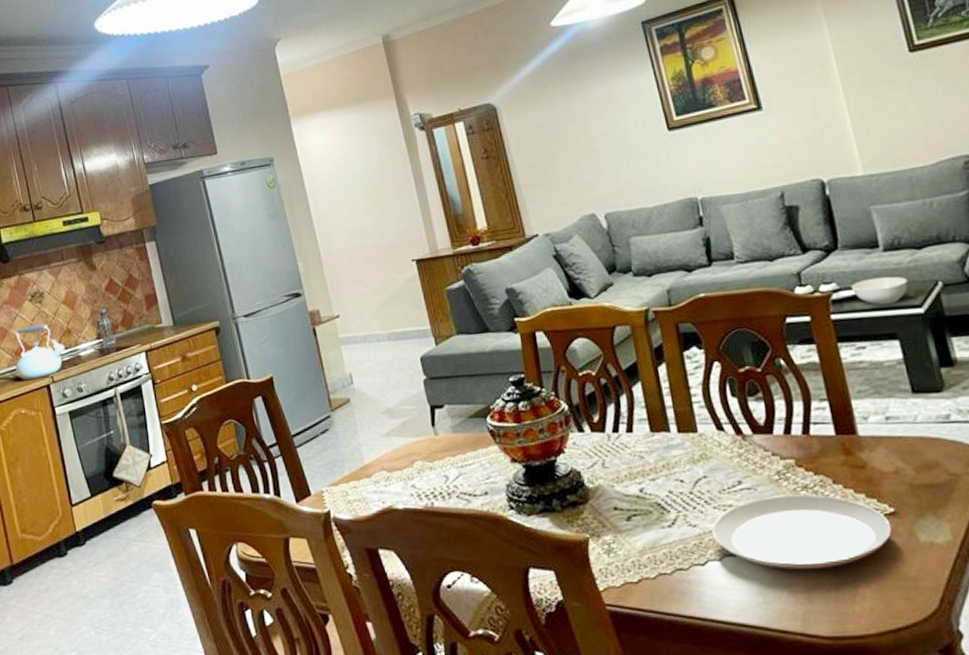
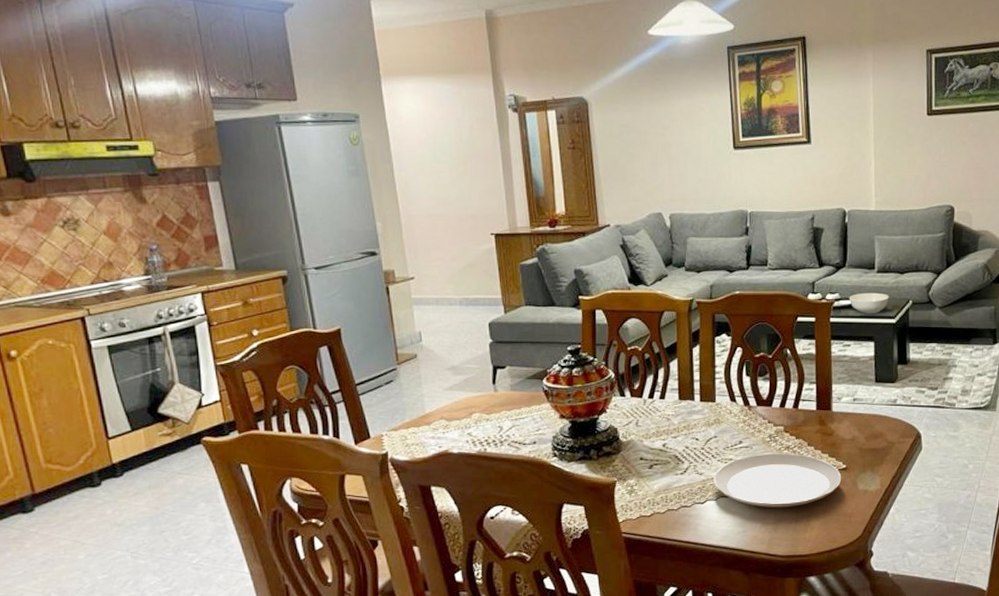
kettle: present [15,324,65,381] -> none [41,253,105,311]

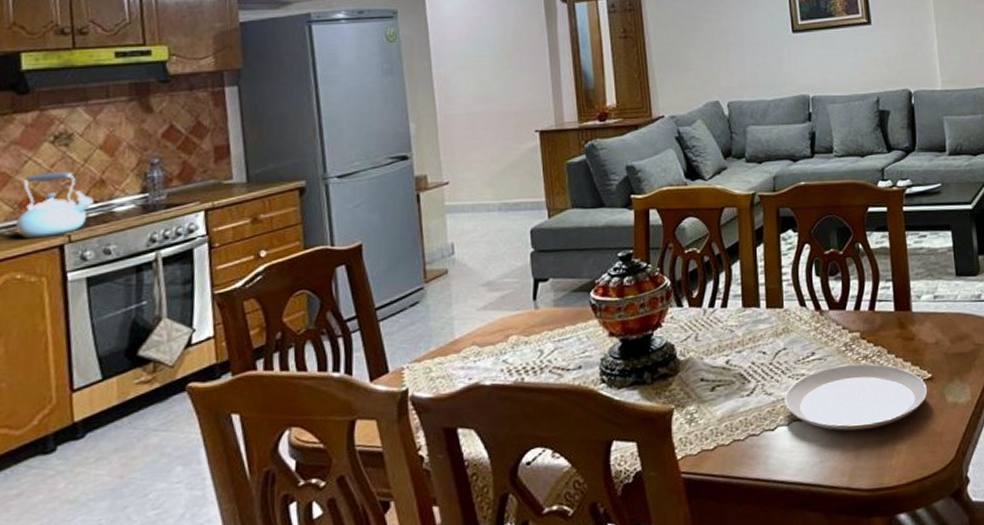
kettle: none [41,253,105,311] -> present [16,171,94,239]
bowl: present [849,292,889,314] -> none [921,176,964,201]

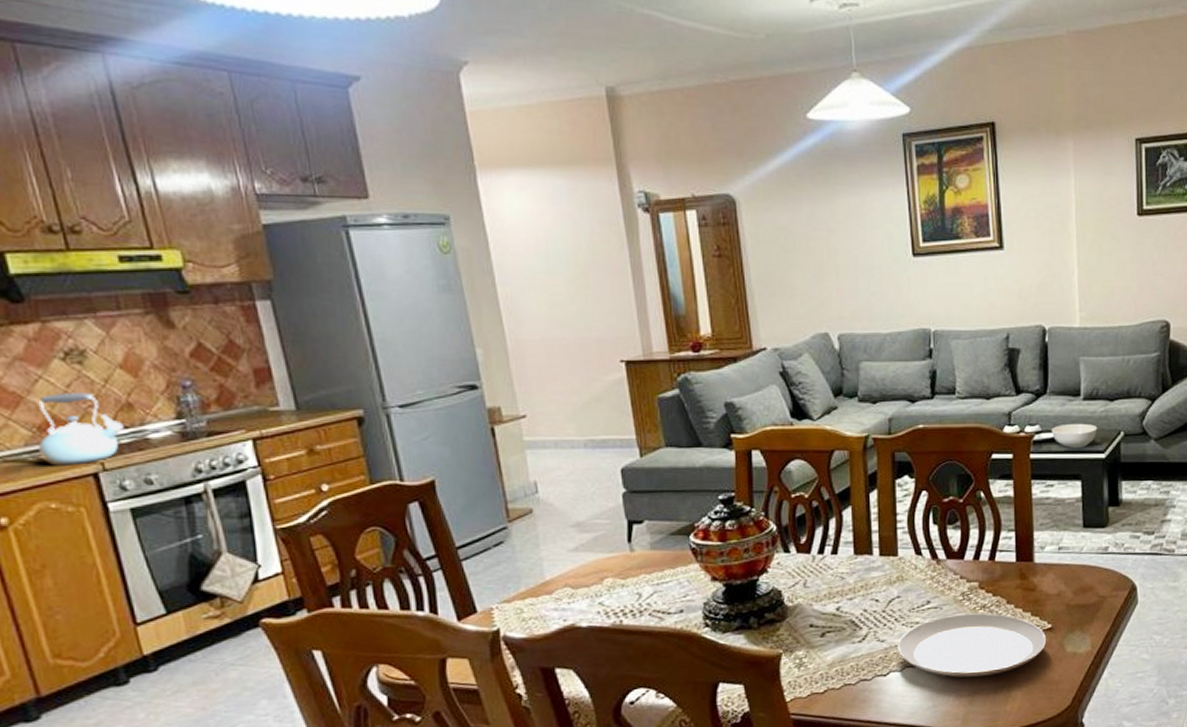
bowl: none [921,176,964,201] -> present [1051,423,1098,449]

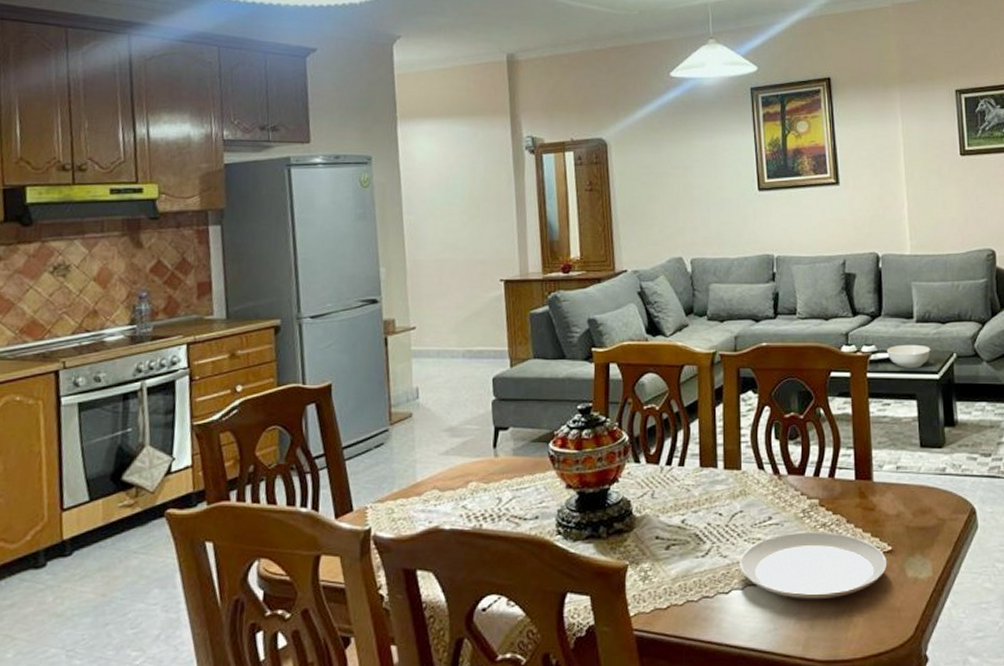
kettle: present [38,392,124,466] -> none [17,301,87,363]

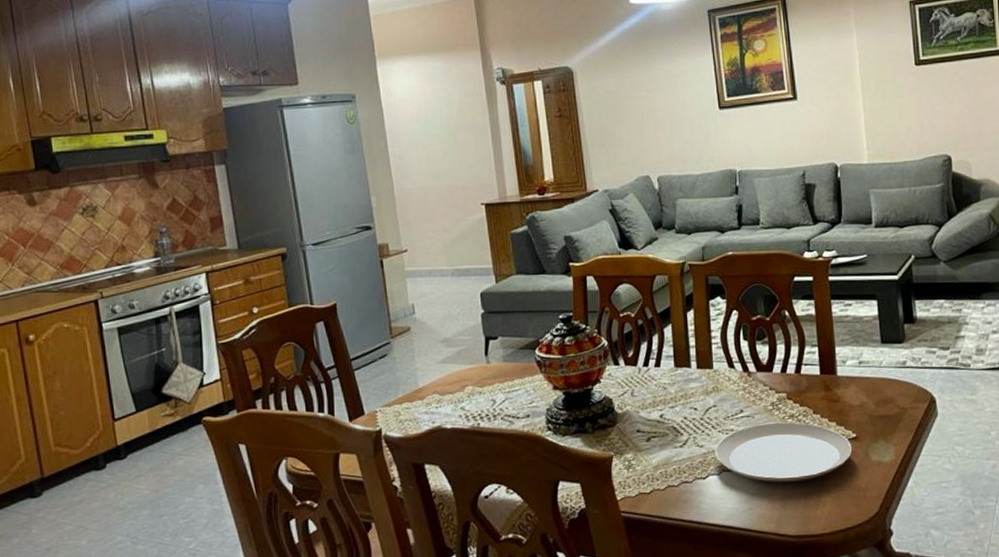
bowl: present [886,344,931,369] -> none [846,248,890,271]

